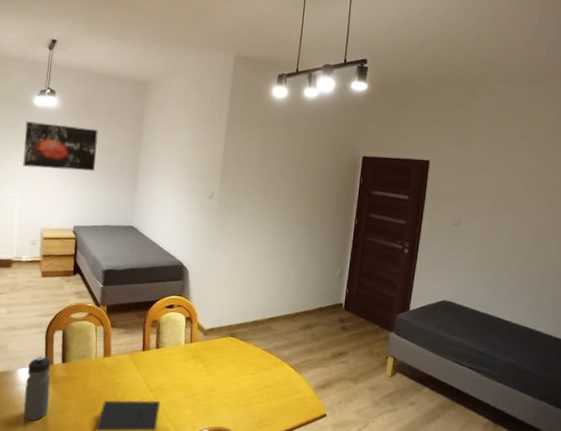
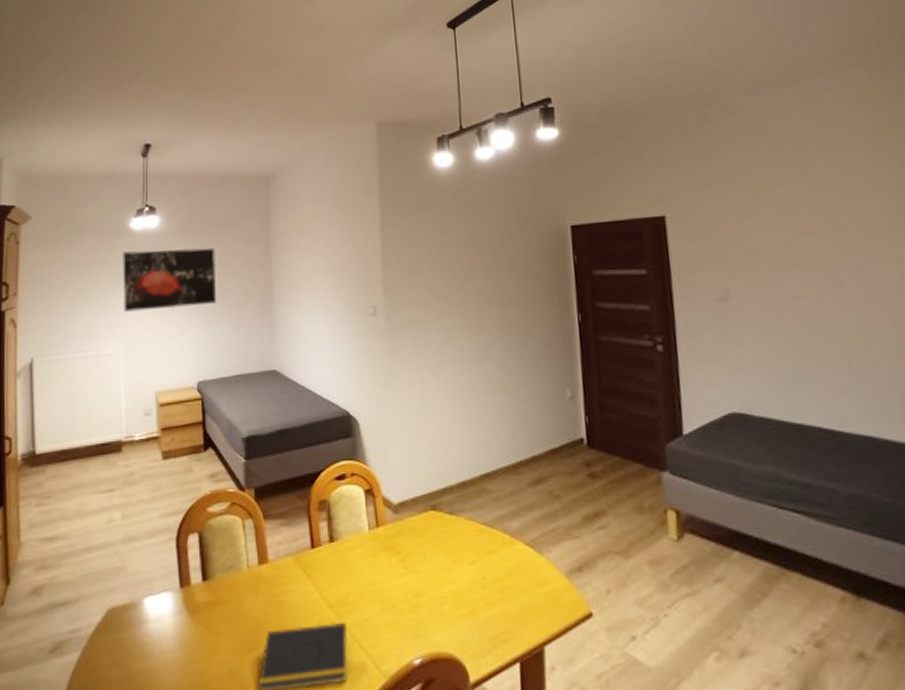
water bottle: present [23,355,51,421] -> none [156,573,190,674]

